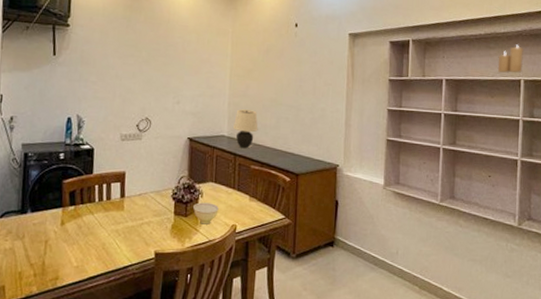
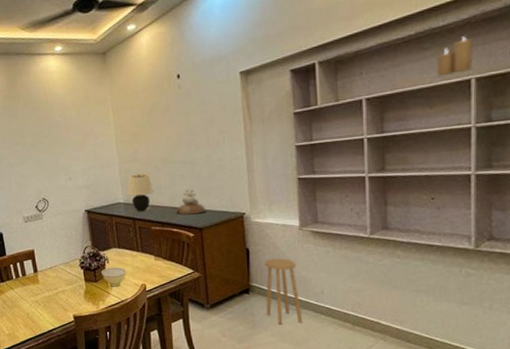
decorative bowl: none [277,133,304,160] -> present [177,189,206,215]
stool: none [347,214,378,283] -> present [265,258,302,325]

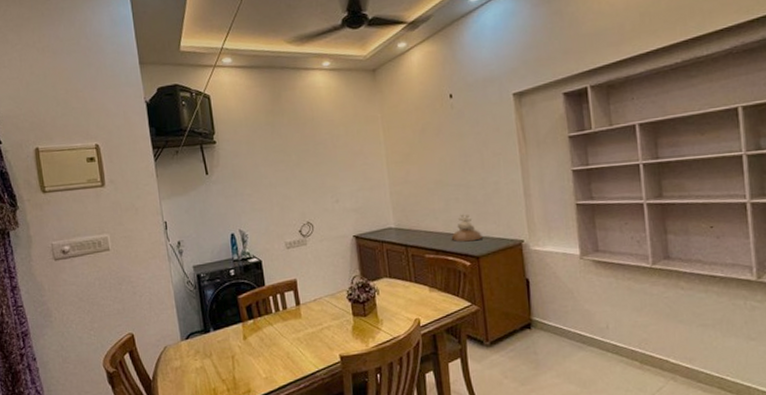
bowl: present [101,267,126,287] -> none [371,299,399,322]
table lamp: present [127,173,154,212] -> none [399,196,427,238]
stool: present [265,258,302,325] -> none [546,289,588,364]
candle: present [436,36,473,76] -> none [703,66,738,103]

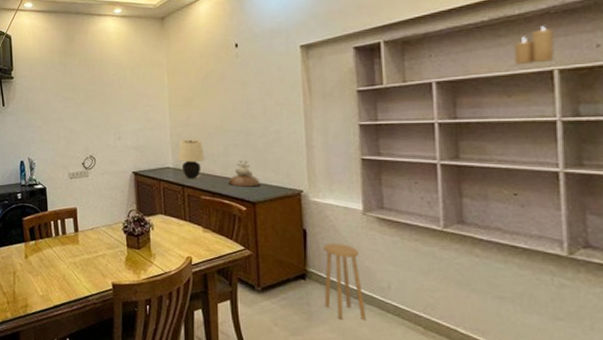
table lamp: none [399,196,427,238] -> present [178,139,205,179]
stool: none [546,289,588,364] -> present [323,243,365,321]
candle: none [703,66,738,103] -> present [513,26,555,64]

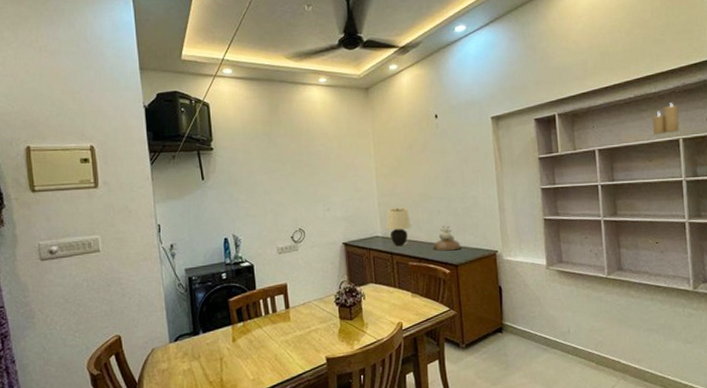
stool: present [323,243,365,321] -> none [516,296,552,365]

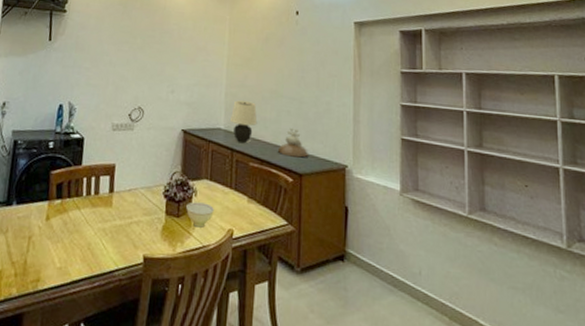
bowl: none [357,304,383,326] -> present [186,202,214,228]
candle: present [652,103,680,134] -> none [525,36,555,68]

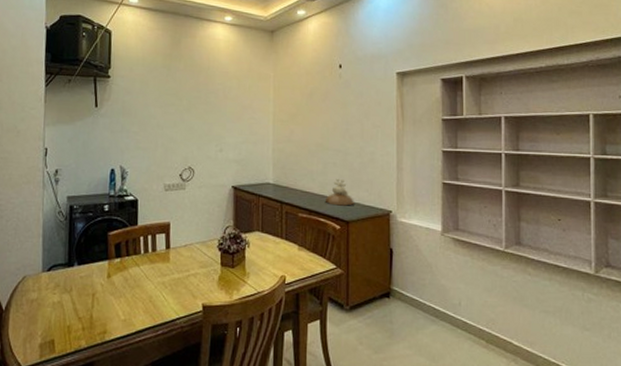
bowl: present [186,202,214,228] -> none [240,253,267,276]
table lamp: present [231,100,258,144] -> none [279,155,305,196]

